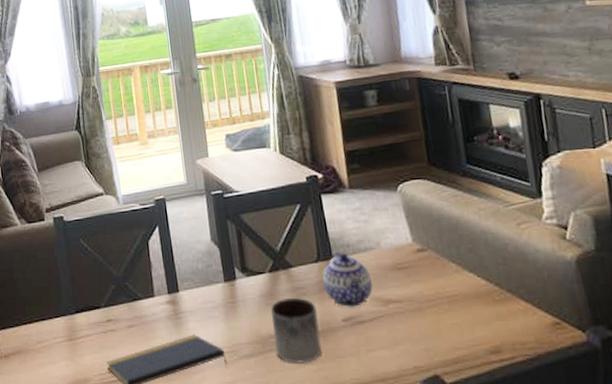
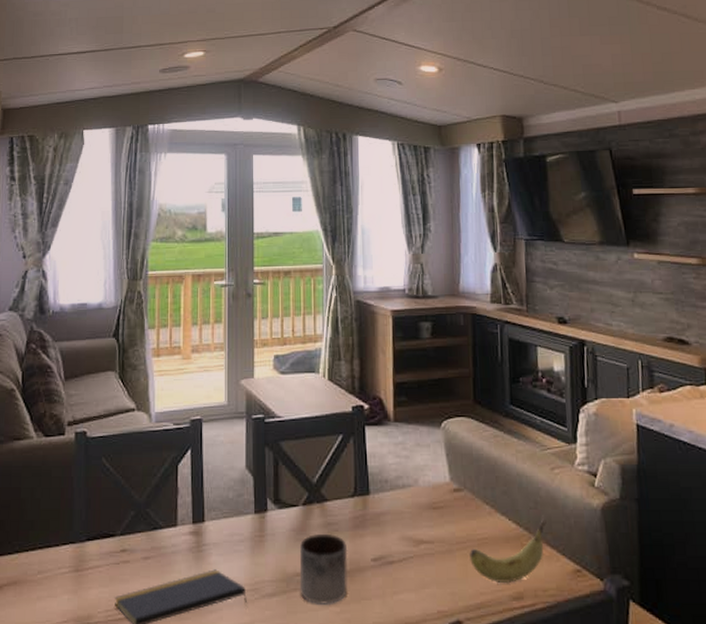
teapot: present [322,252,373,307] -> none [356,487,406,546]
fruit: none [440,270,518,339] -> present [470,515,547,584]

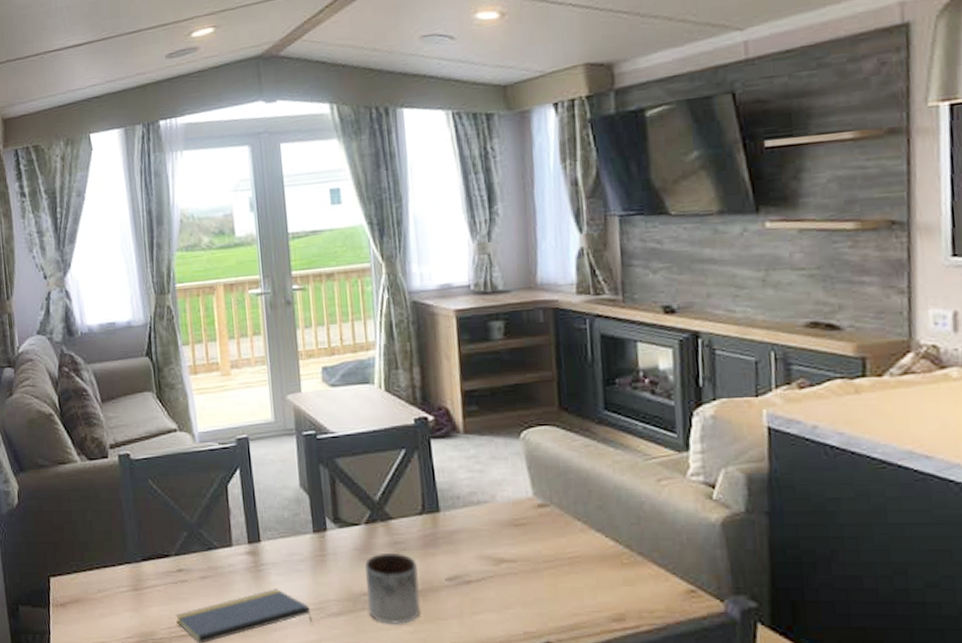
fruit: present [470,515,547,584] -> none [559,531,652,605]

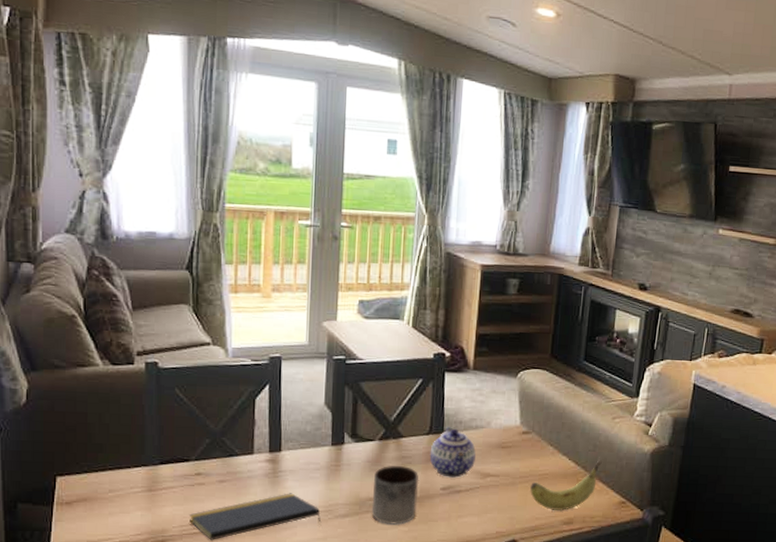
teapot: none [426,504,483,565] -> present [429,427,476,478]
fruit: none [559,531,652,605] -> present [530,457,602,512]

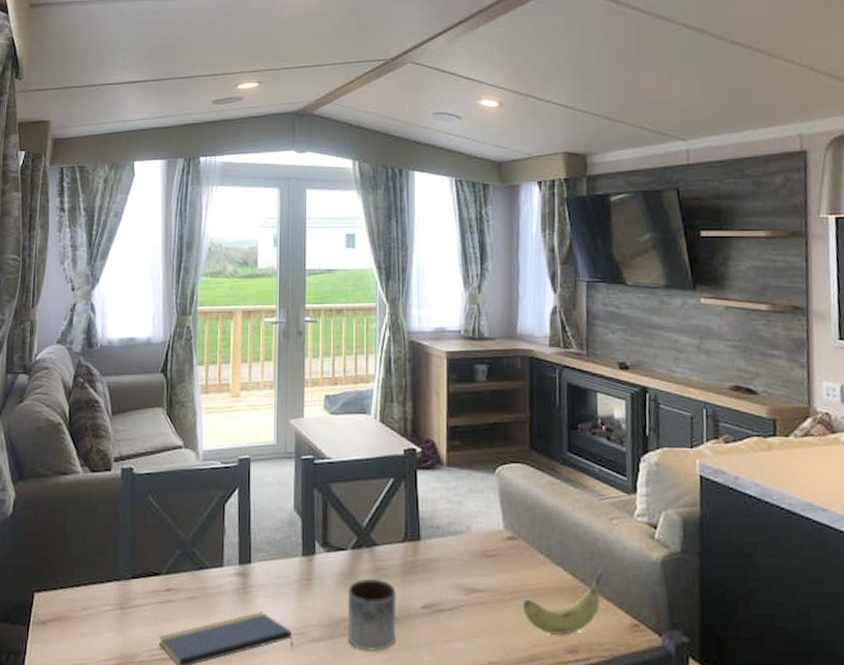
teapot: present [429,427,476,478] -> none [406,533,457,594]

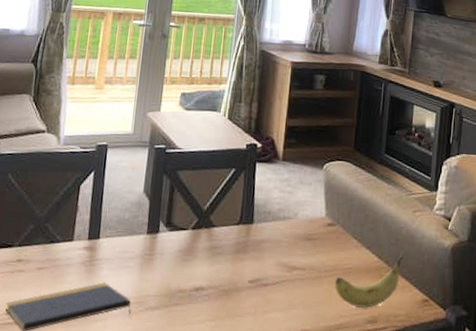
mug: present [347,578,397,651] -> none [180,256,228,319]

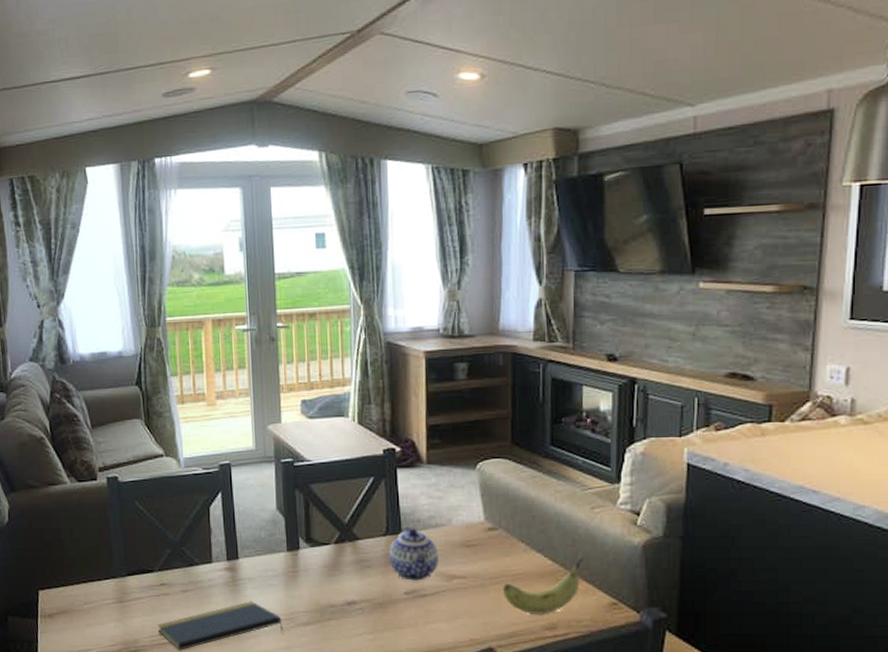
teapot: none [239,217,283,270] -> present [388,526,438,581]

